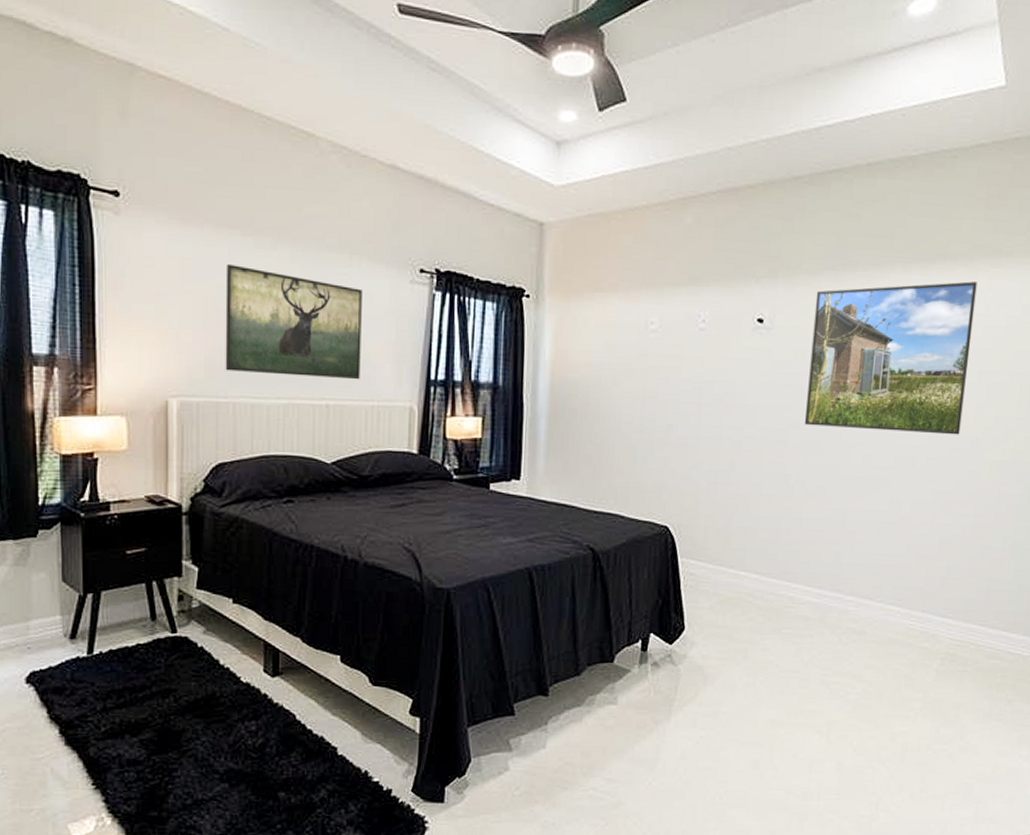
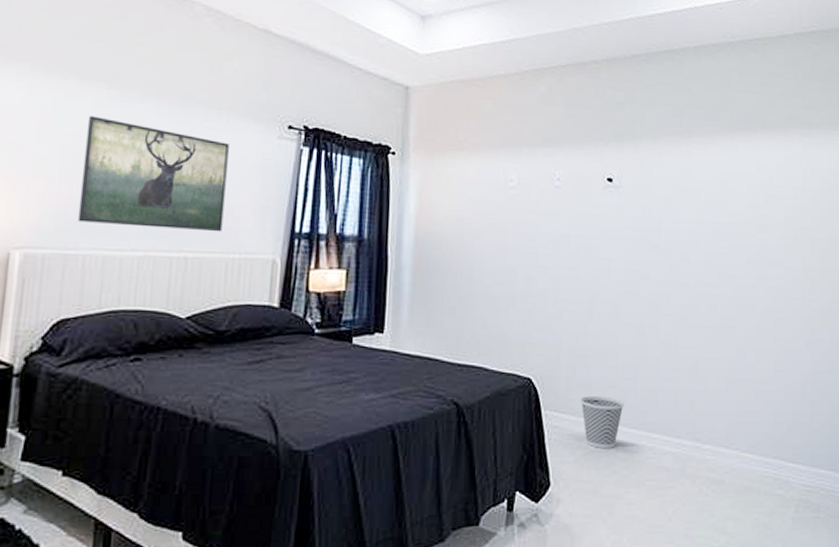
wastebasket: none [719,545,765,596] -> present [581,396,624,448]
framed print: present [804,281,977,435] -> none [654,149,793,286]

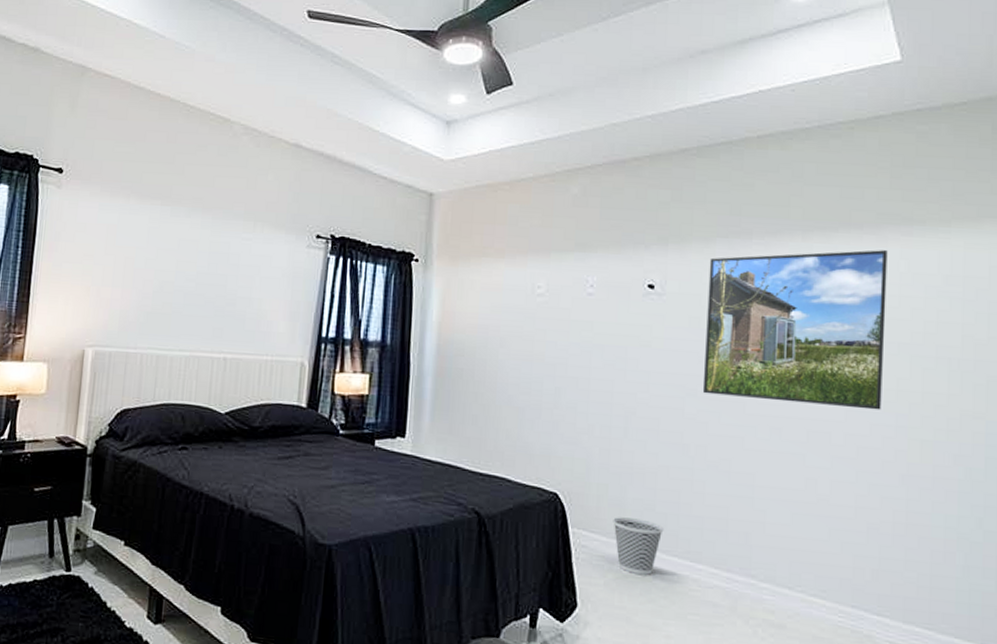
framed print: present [77,116,229,232] -> none [136,230,263,336]
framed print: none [654,149,793,286] -> present [702,250,888,410]

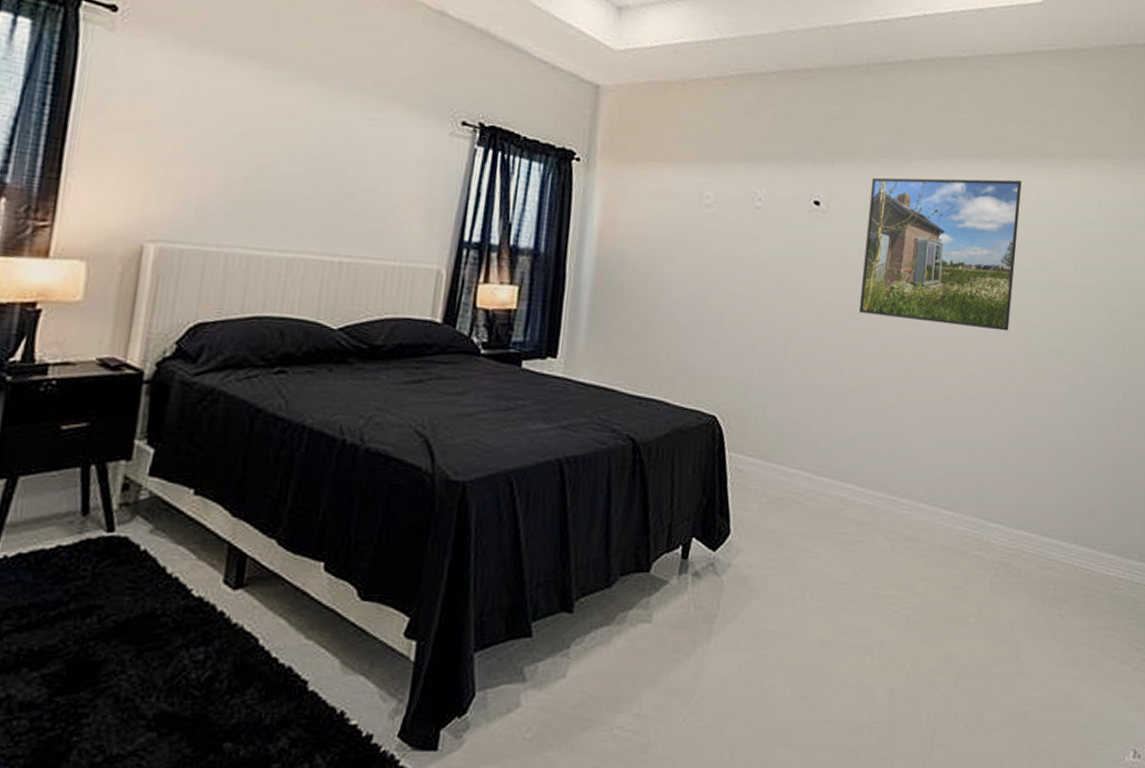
wastebasket: present [613,517,664,575] -> none [769,439,817,497]

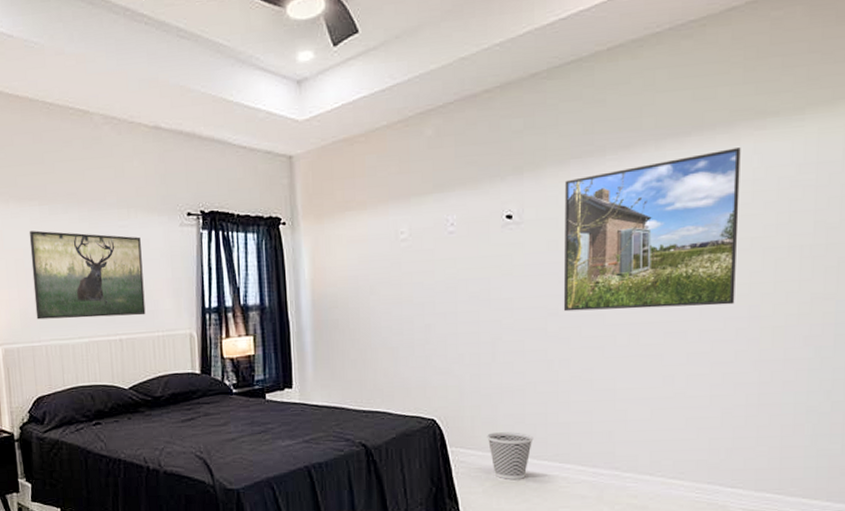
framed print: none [220,97,395,236] -> present [29,230,146,320]
wastebasket: none [769,439,817,497] -> present [487,432,534,479]

